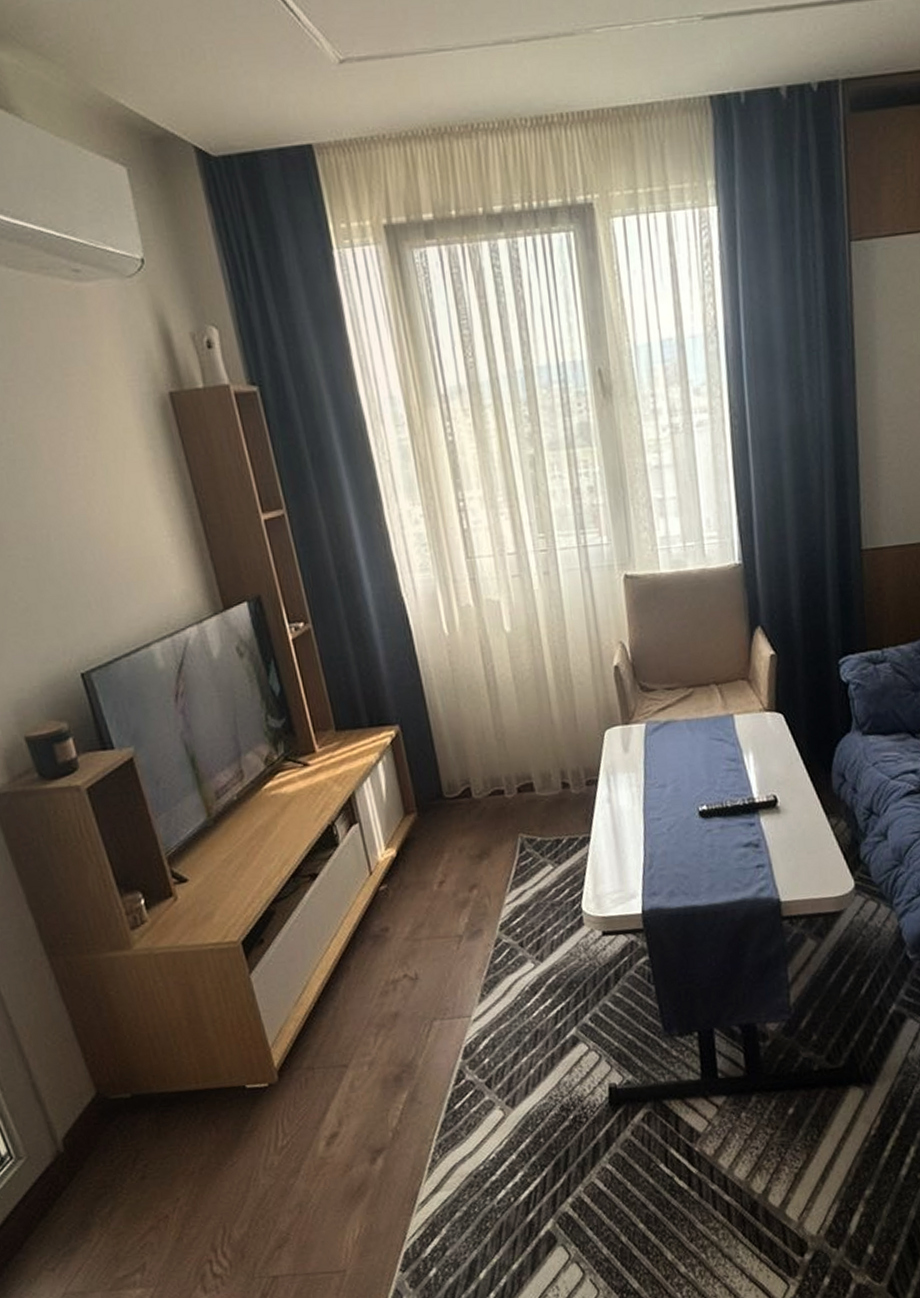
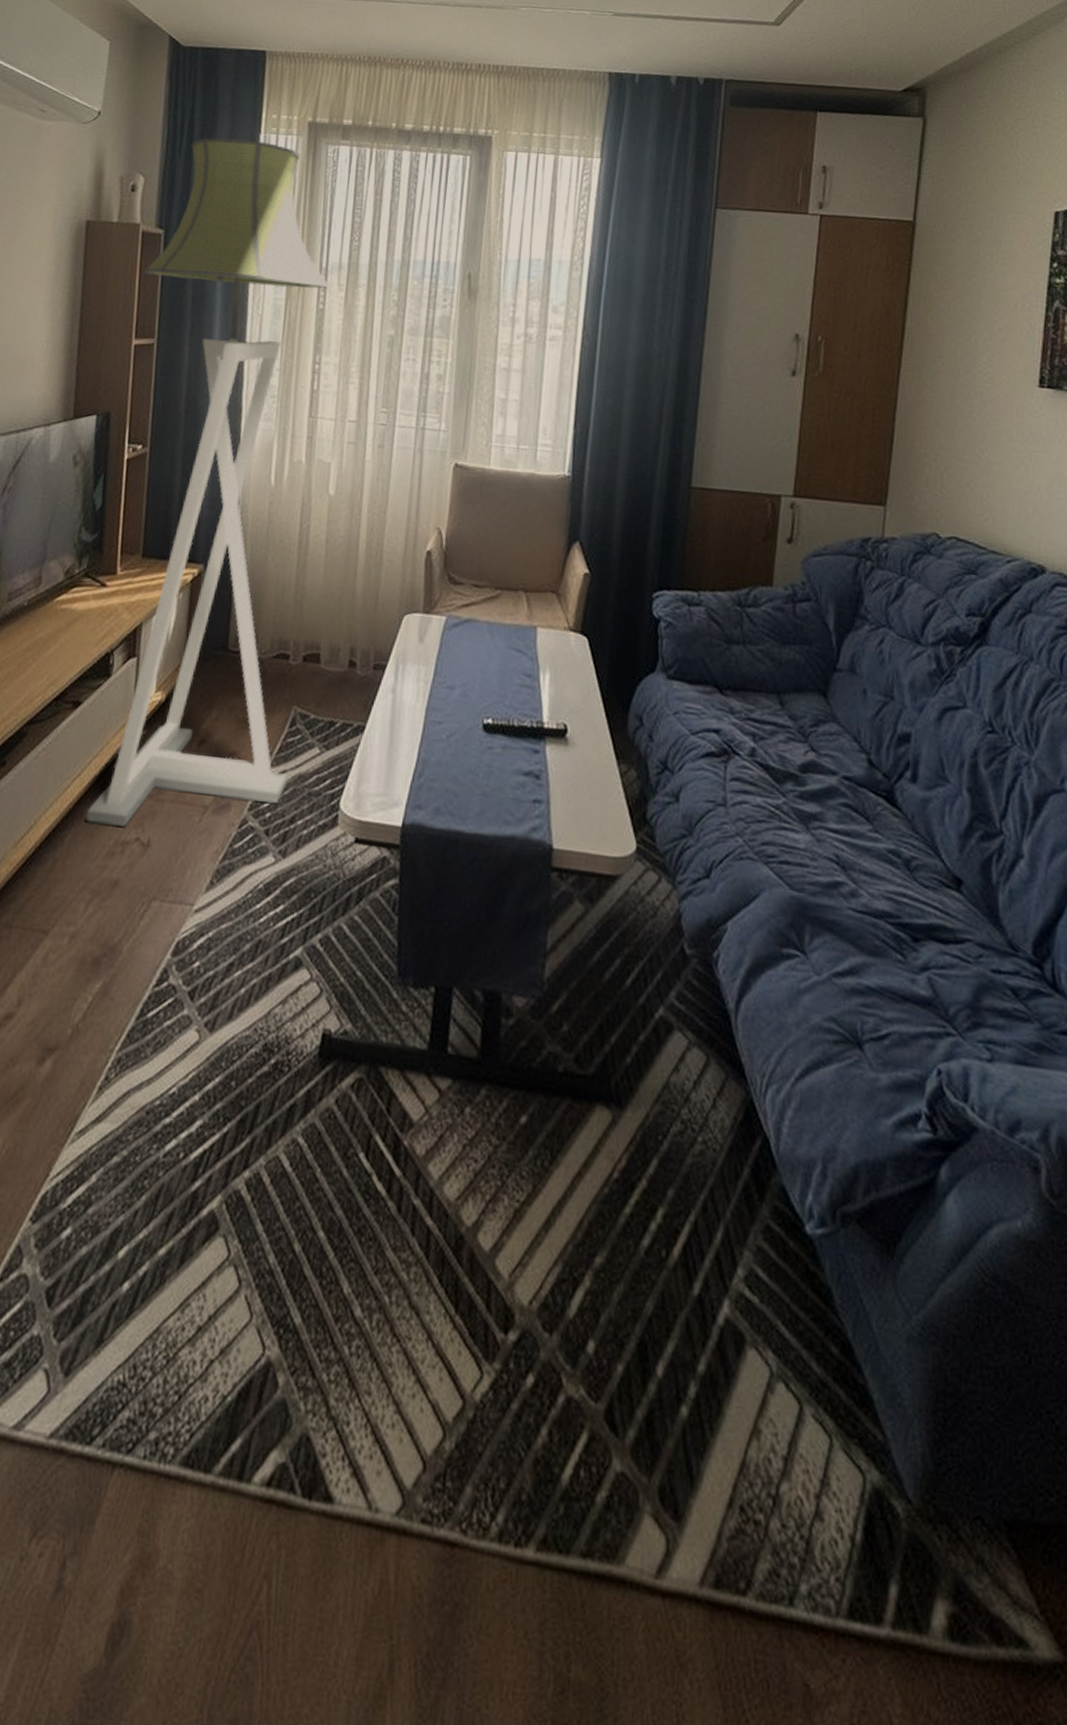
floor lamp: none [249,259,530,972] -> present [86,137,331,828]

